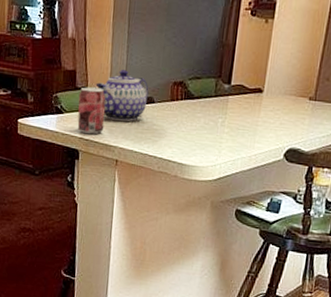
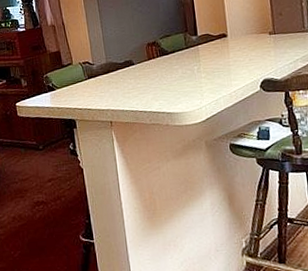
beverage can: present [77,86,106,135] -> none [66,61,94,104]
teapot: present [95,70,149,121] -> none [79,42,128,87]

